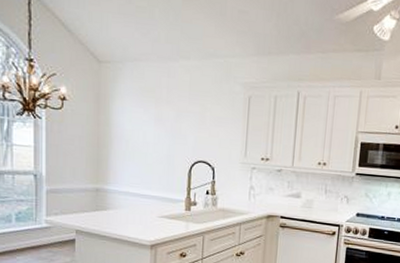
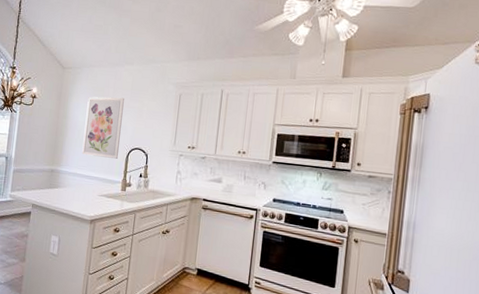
wall art: none [133,99,181,174] -> present [82,96,124,159]

